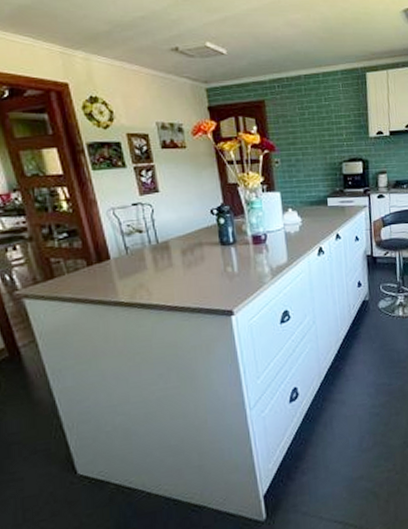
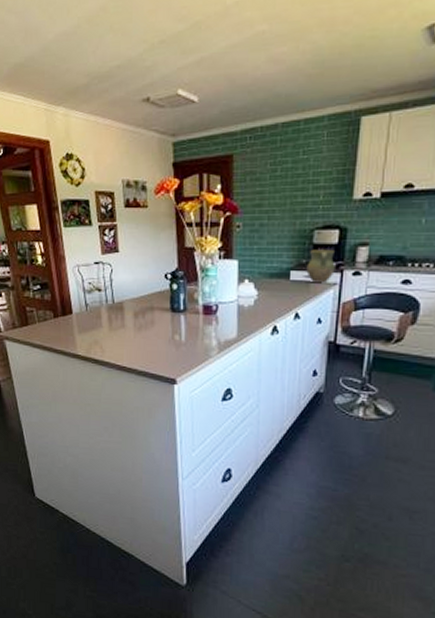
ceramic jug: none [340,178,364,207] -> present [306,249,335,283]

